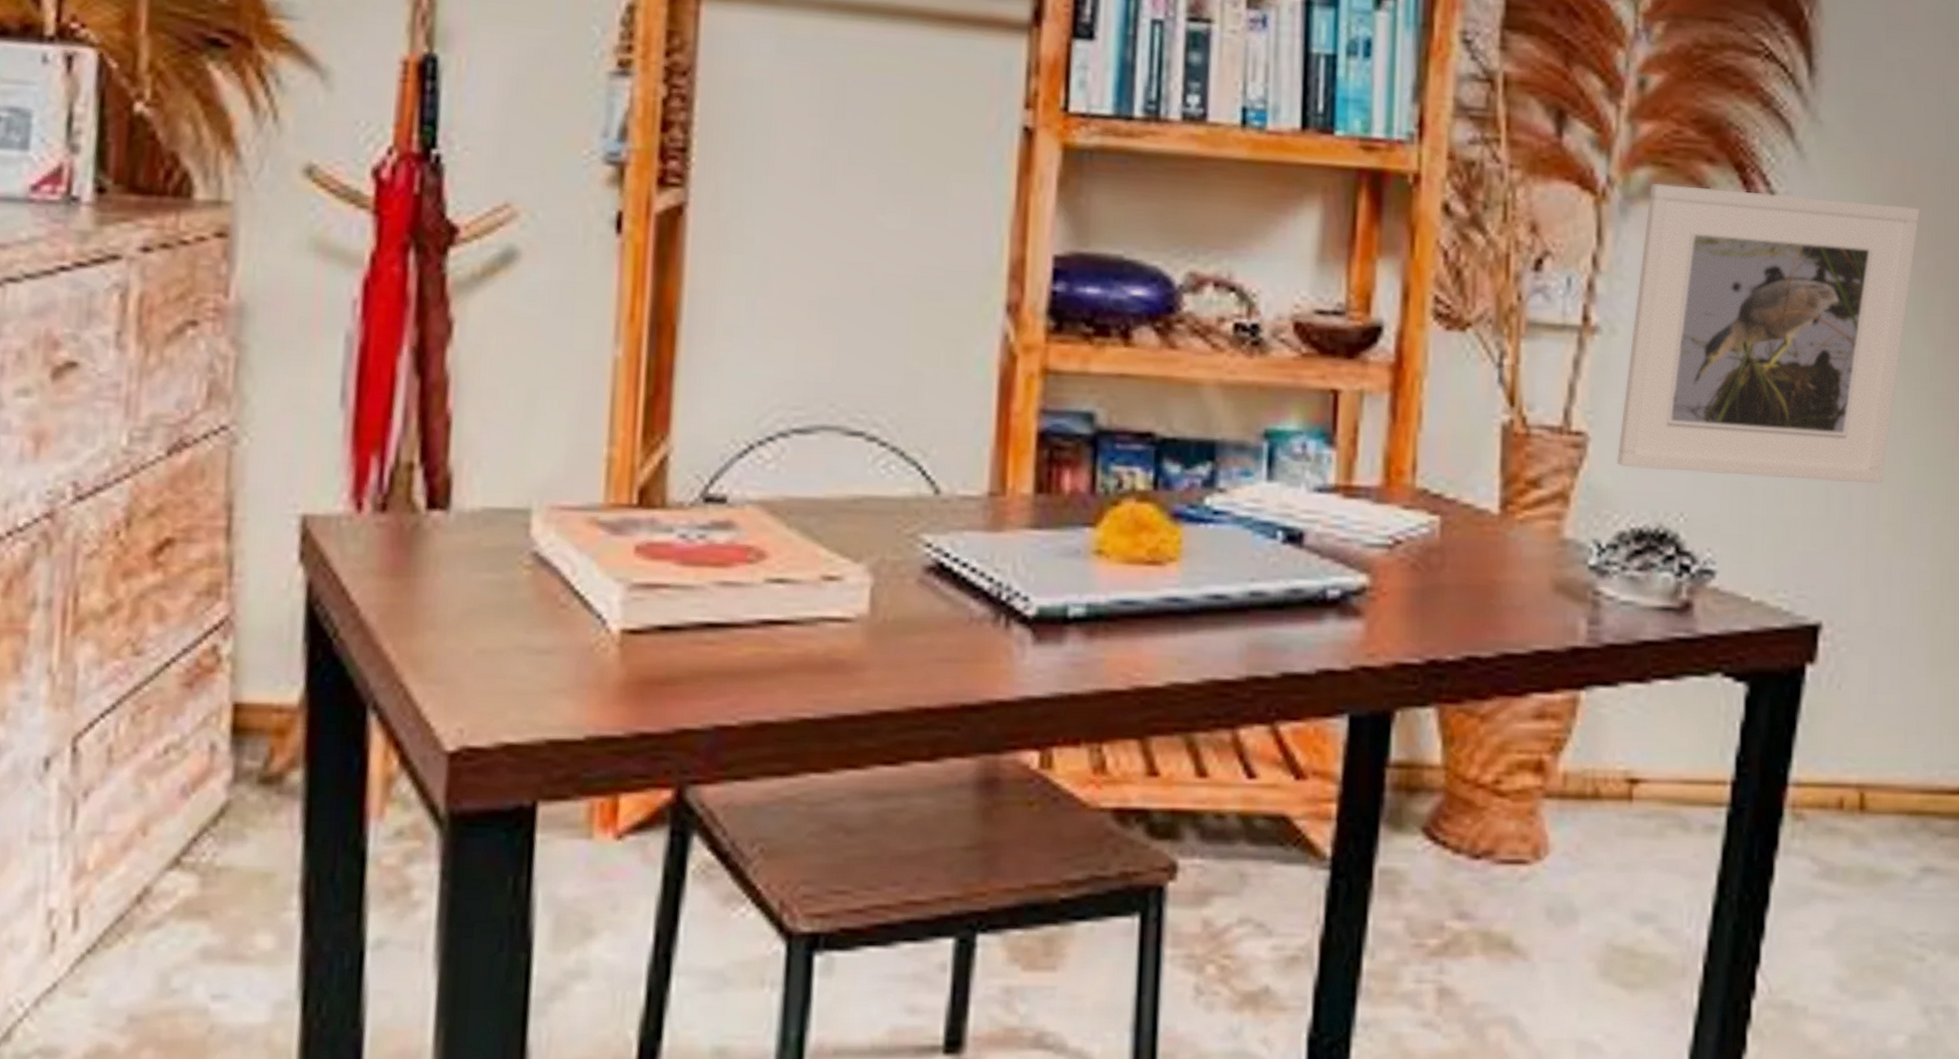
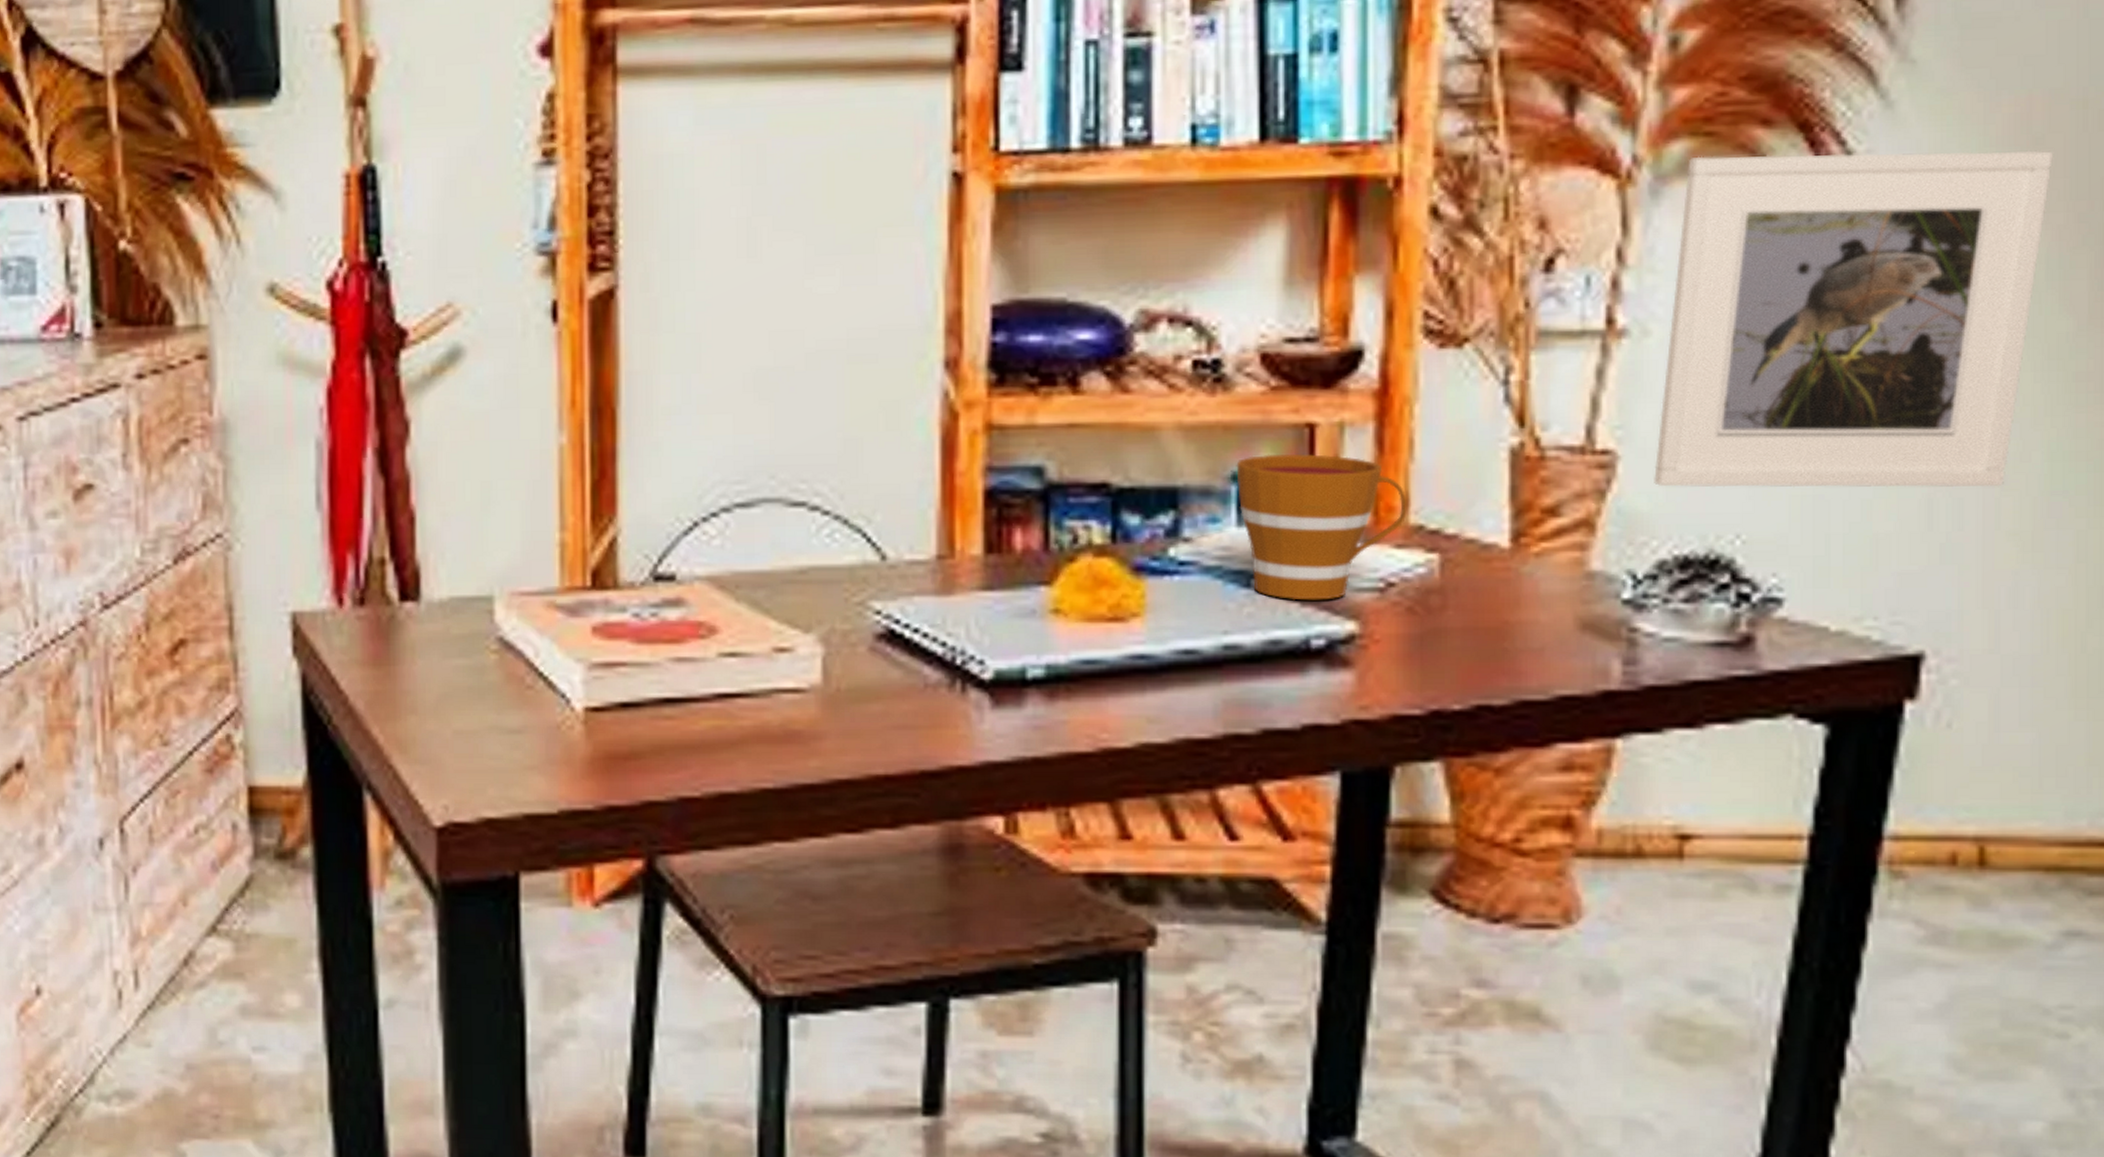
cup: none [1268,415,1415,554] -> present [1236,453,1407,601]

